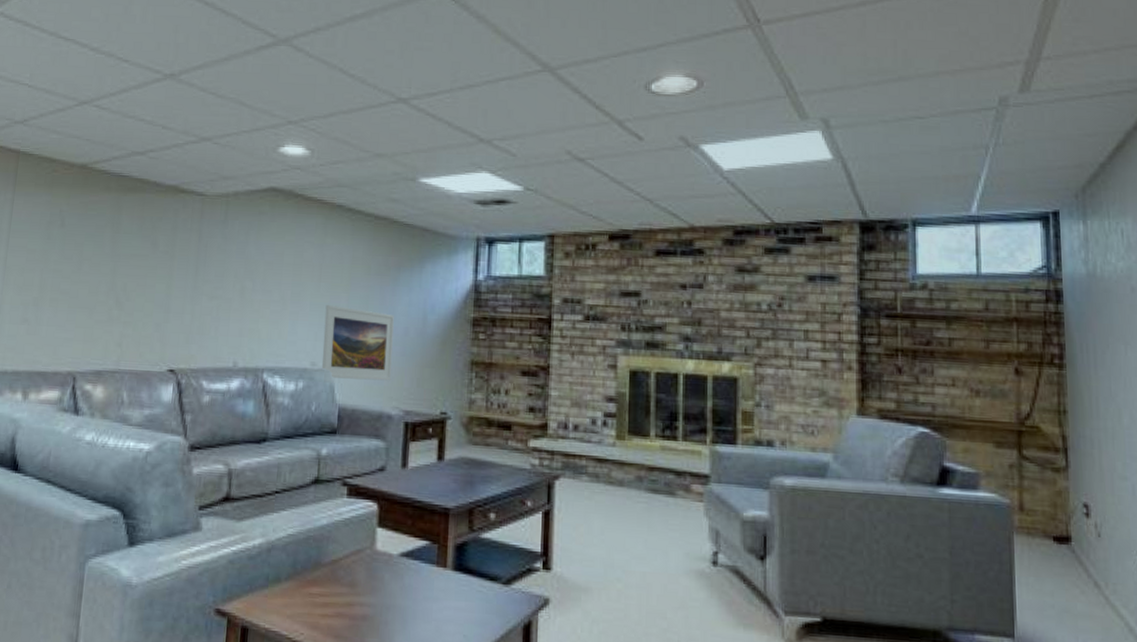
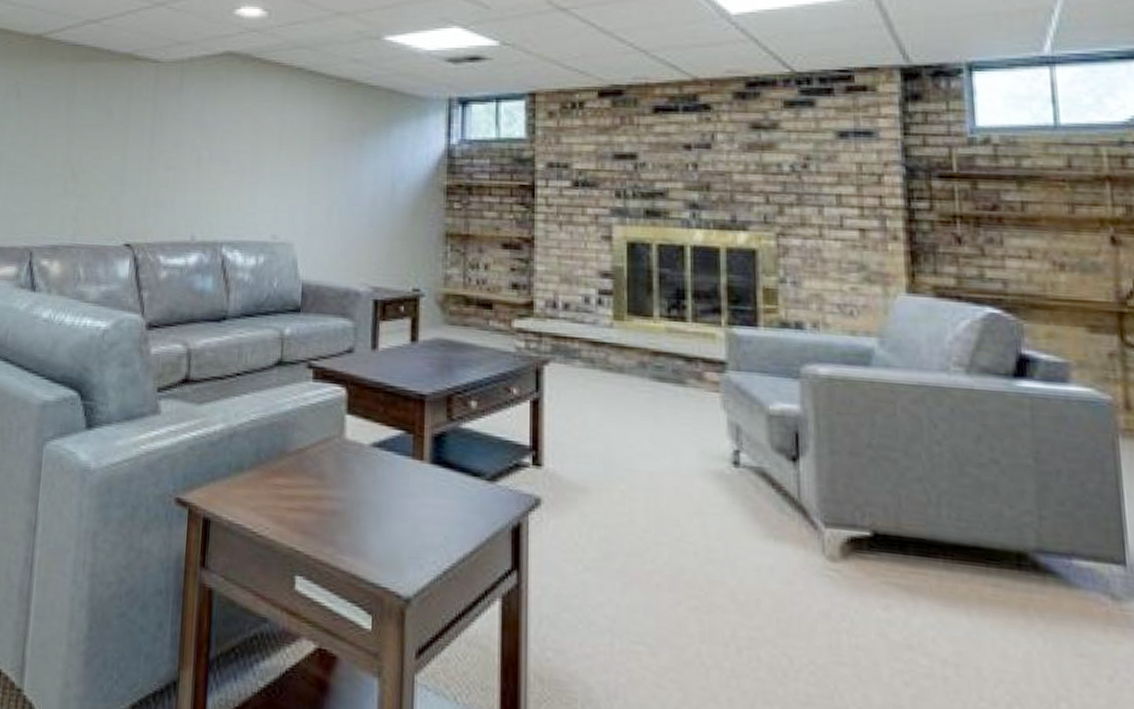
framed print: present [321,304,394,381] -> none [283,173,360,255]

